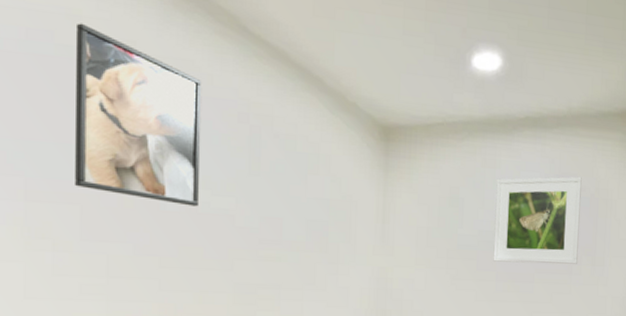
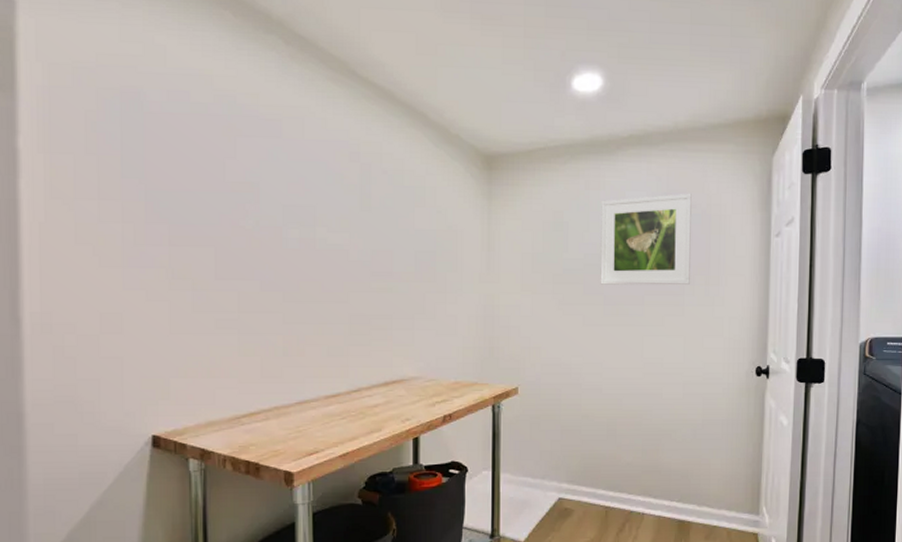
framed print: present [74,23,201,207] -> none [207,82,317,243]

